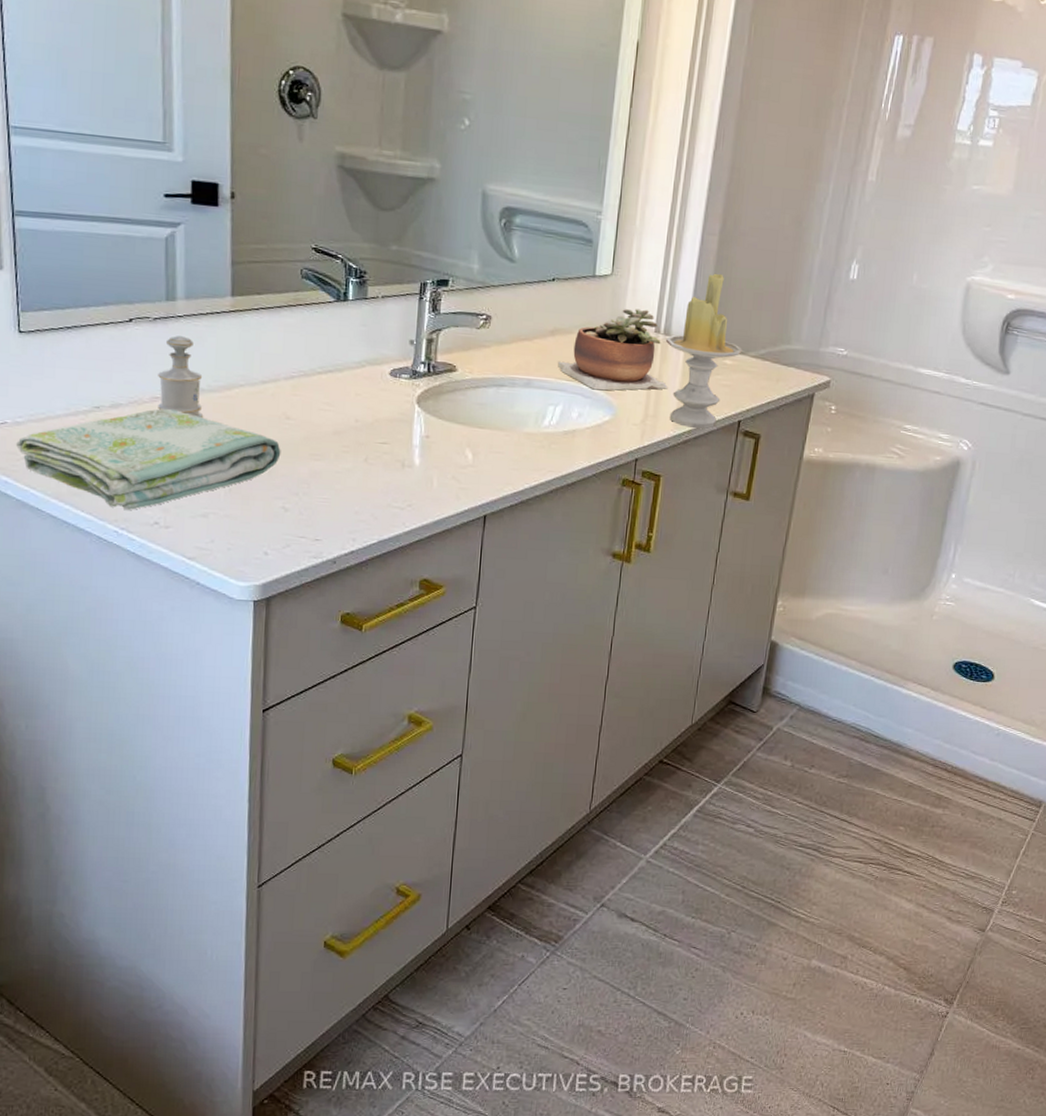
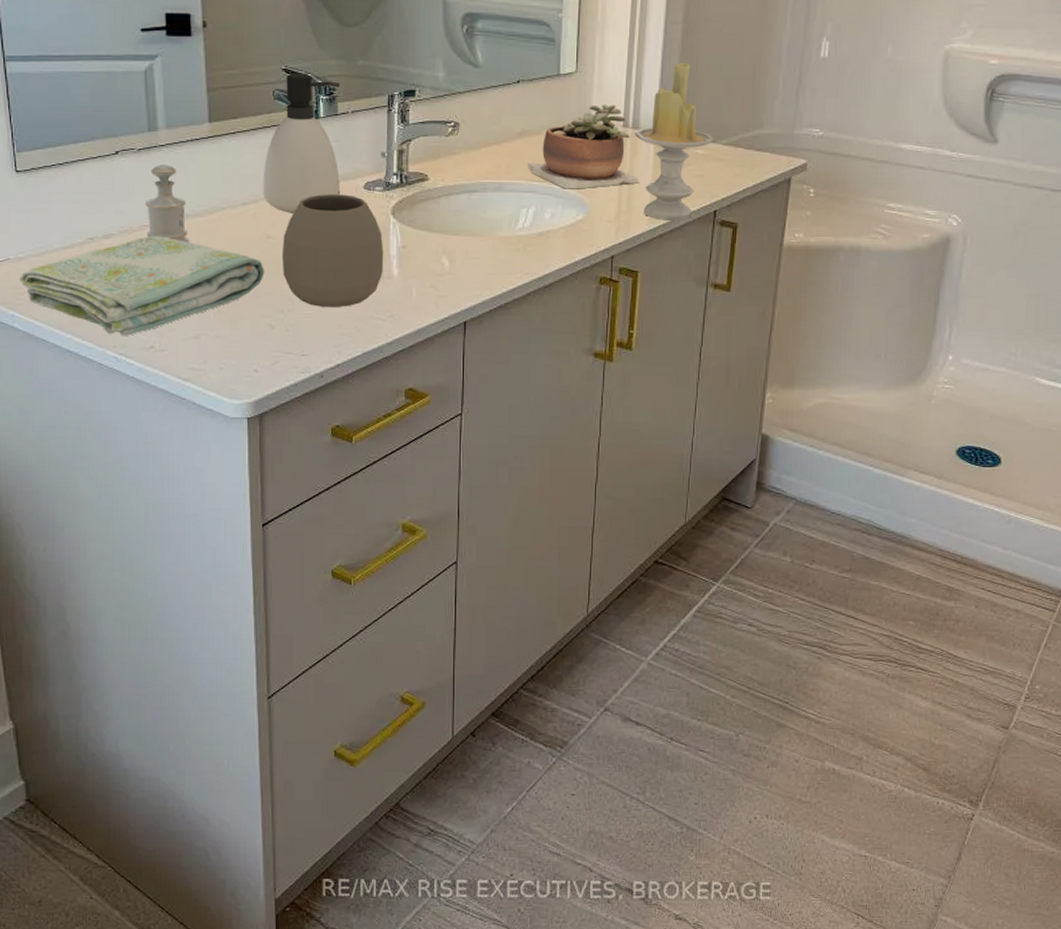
soap dispenser: none [284,252,371,395] -> present [263,73,340,213]
cup: none [299,377,407,494] -> present [281,194,384,307]

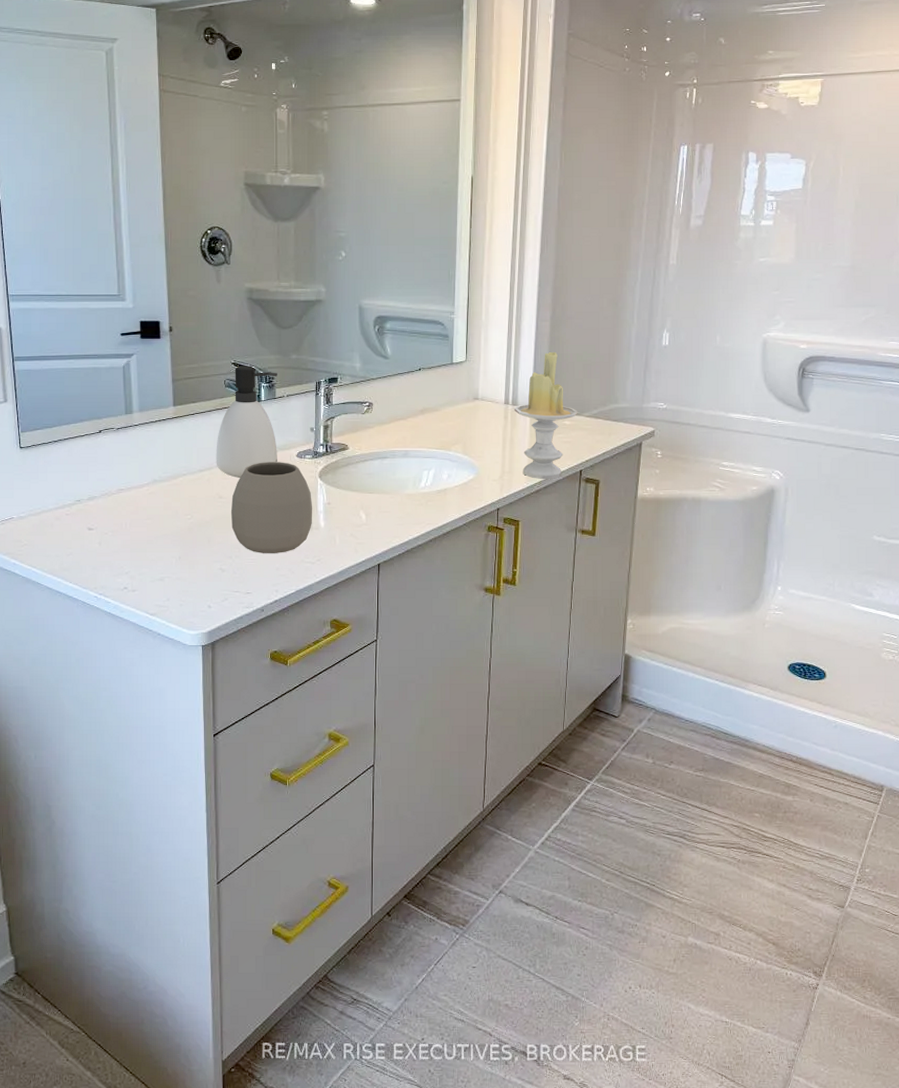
towel: present [18,236,265,336] -> none [20,498,217,579]
perfume bottle: present [145,165,190,243] -> none [122,440,157,503]
succulent plant: present [528,104,640,189] -> none [428,386,519,455]

